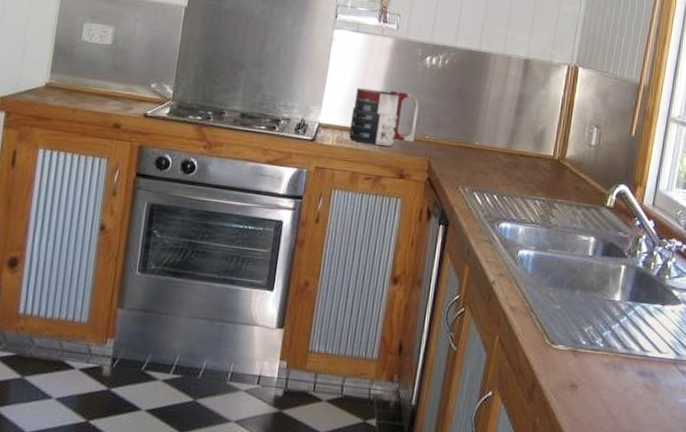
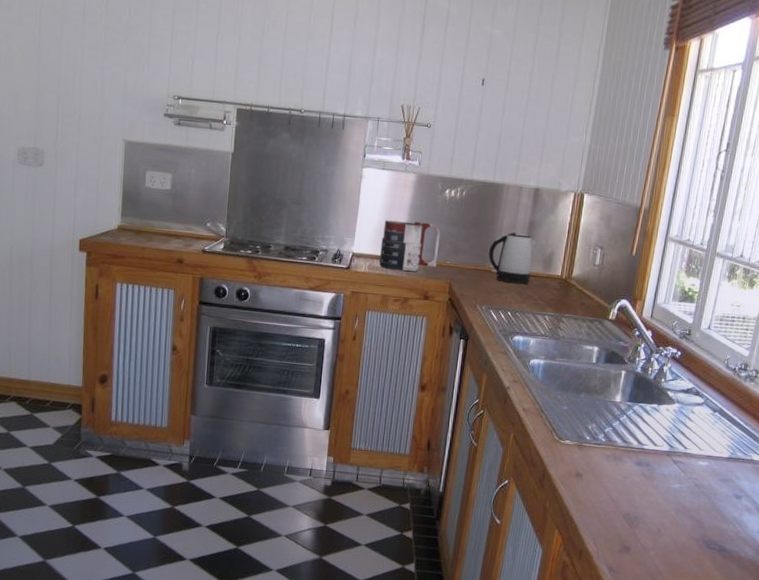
kettle: none [473,106,528,164] -> present [488,232,538,284]

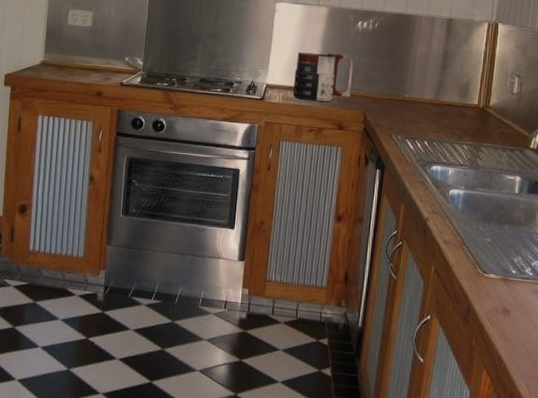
kettle: present [488,232,538,284] -> none [403,62,452,114]

